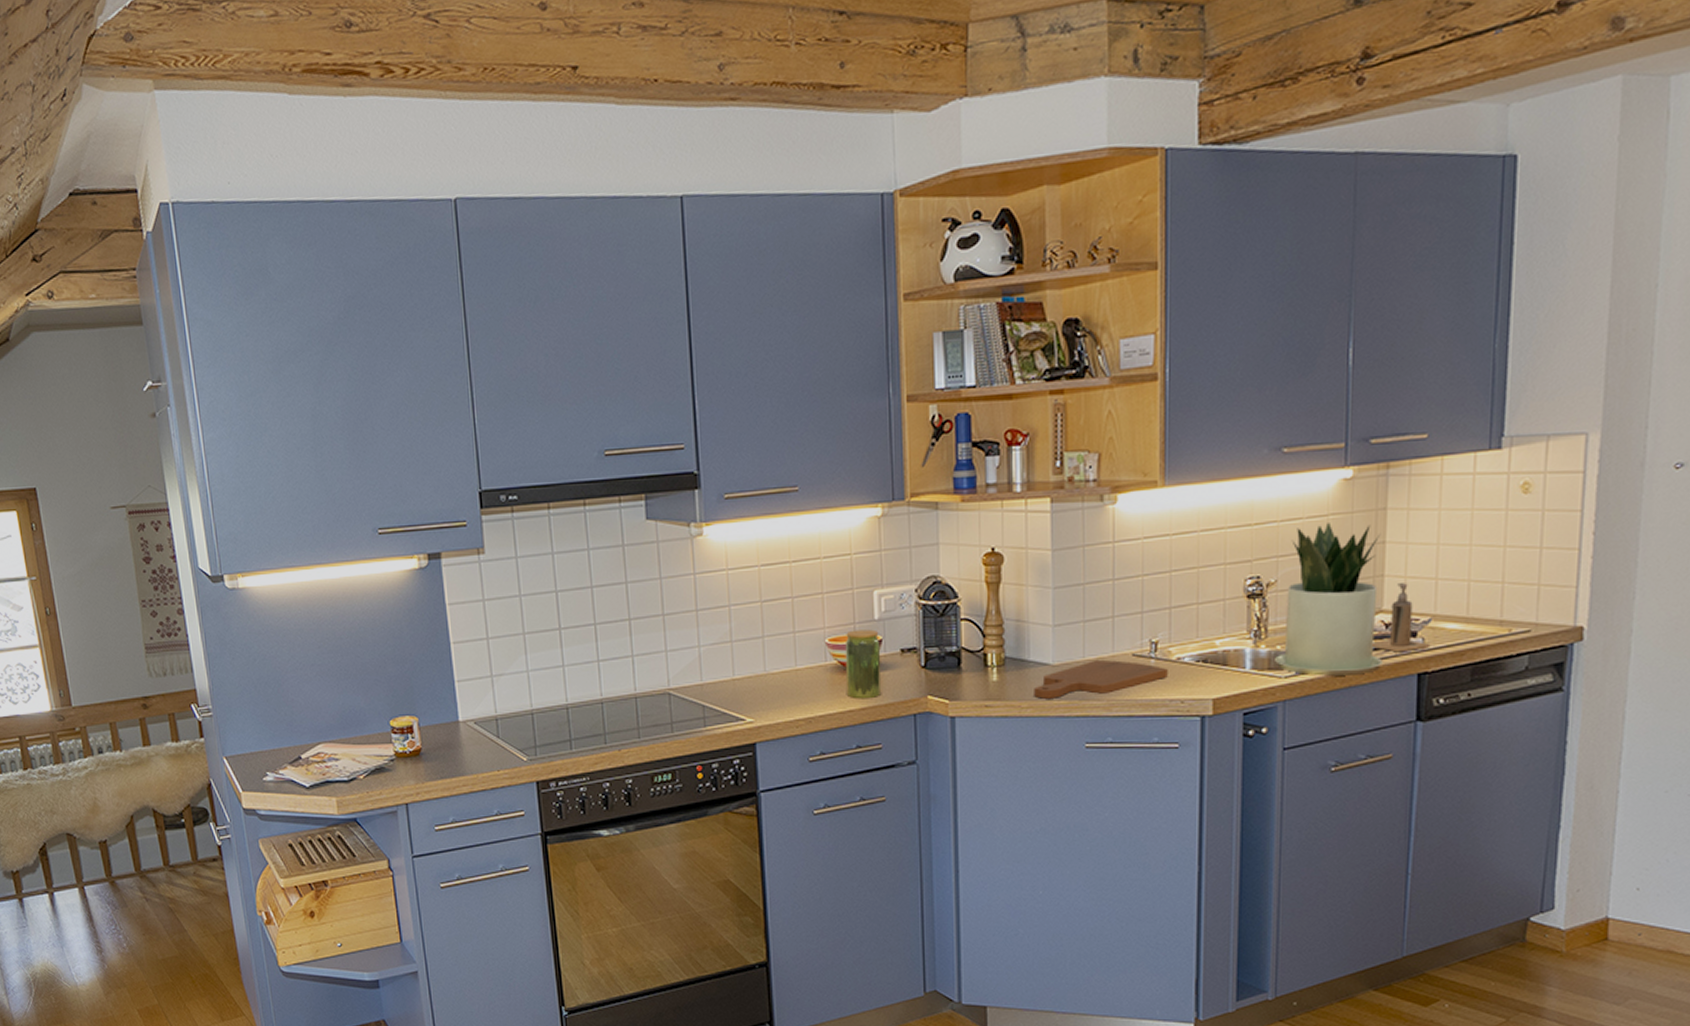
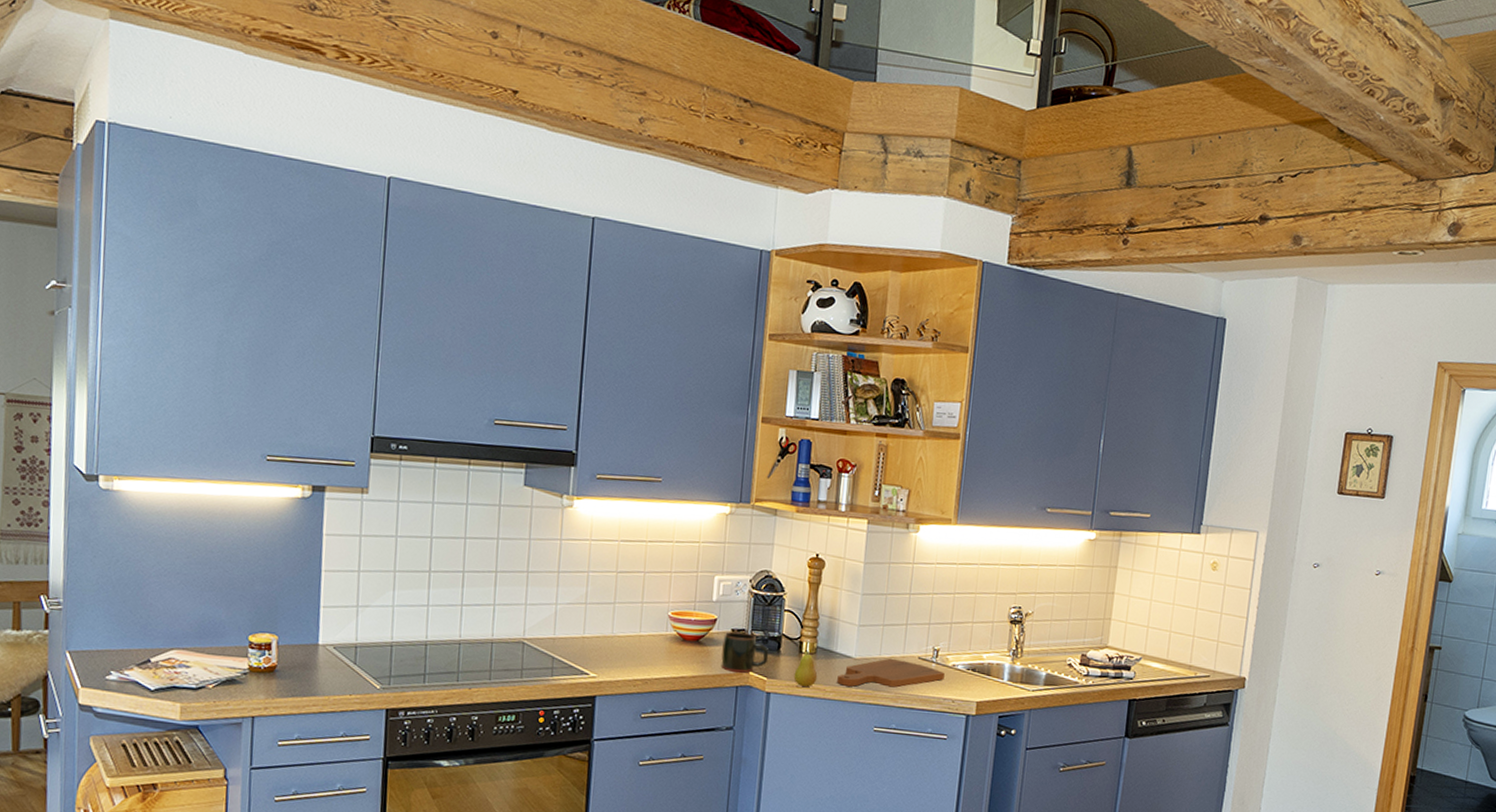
jar: present [845,629,882,700] -> none [680,607,716,669]
mug: none [892,651,948,698] -> present [721,631,769,673]
fruit: none [981,664,1010,705] -> present [793,652,818,687]
planter: present [1275,523,1383,676] -> none [1026,572,1112,696]
soap dispenser: present [1372,583,1431,653] -> none [1098,627,1140,681]

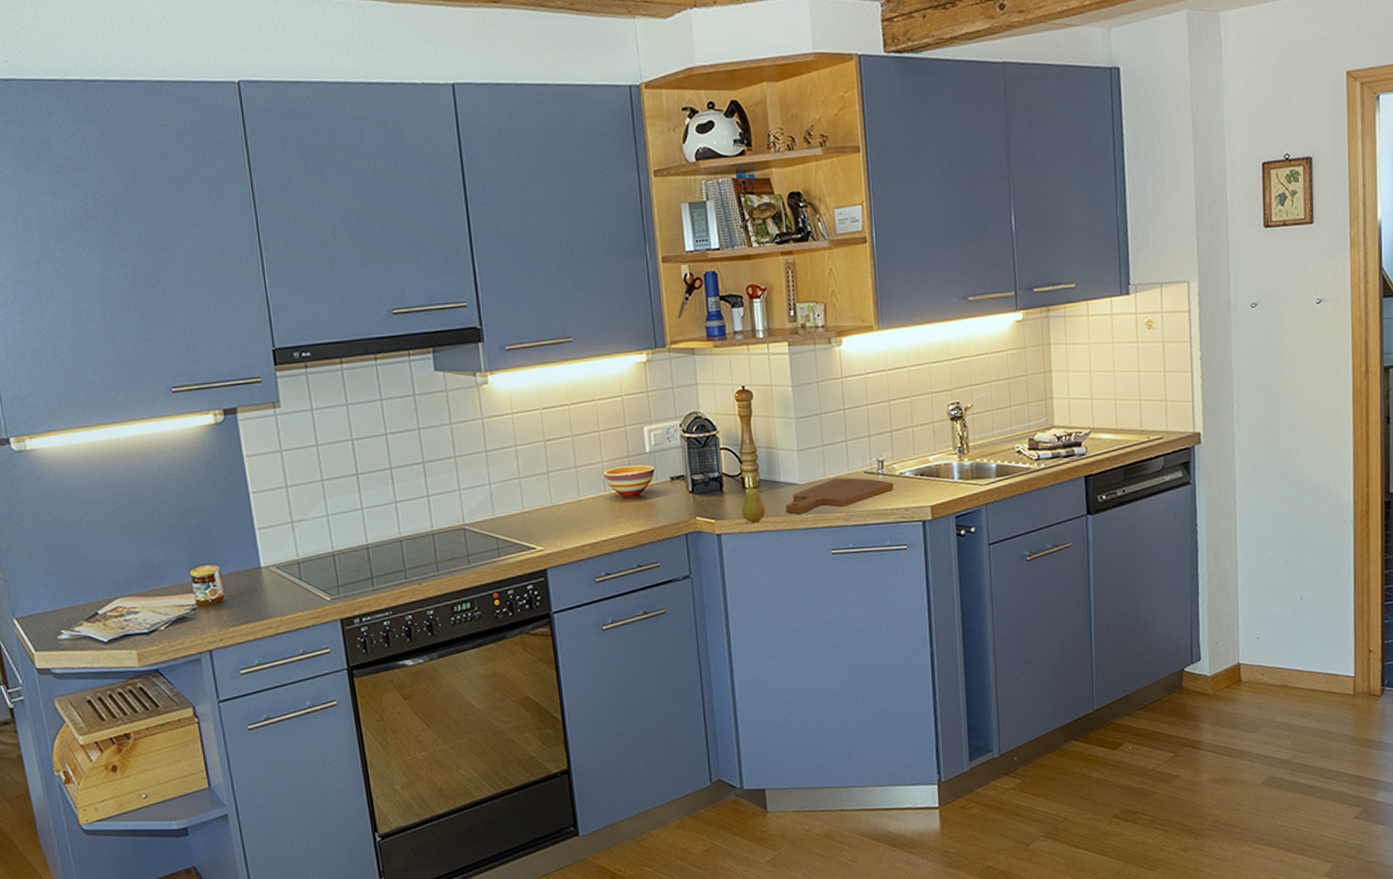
mug: present [721,631,769,673] -> none [663,478,713,521]

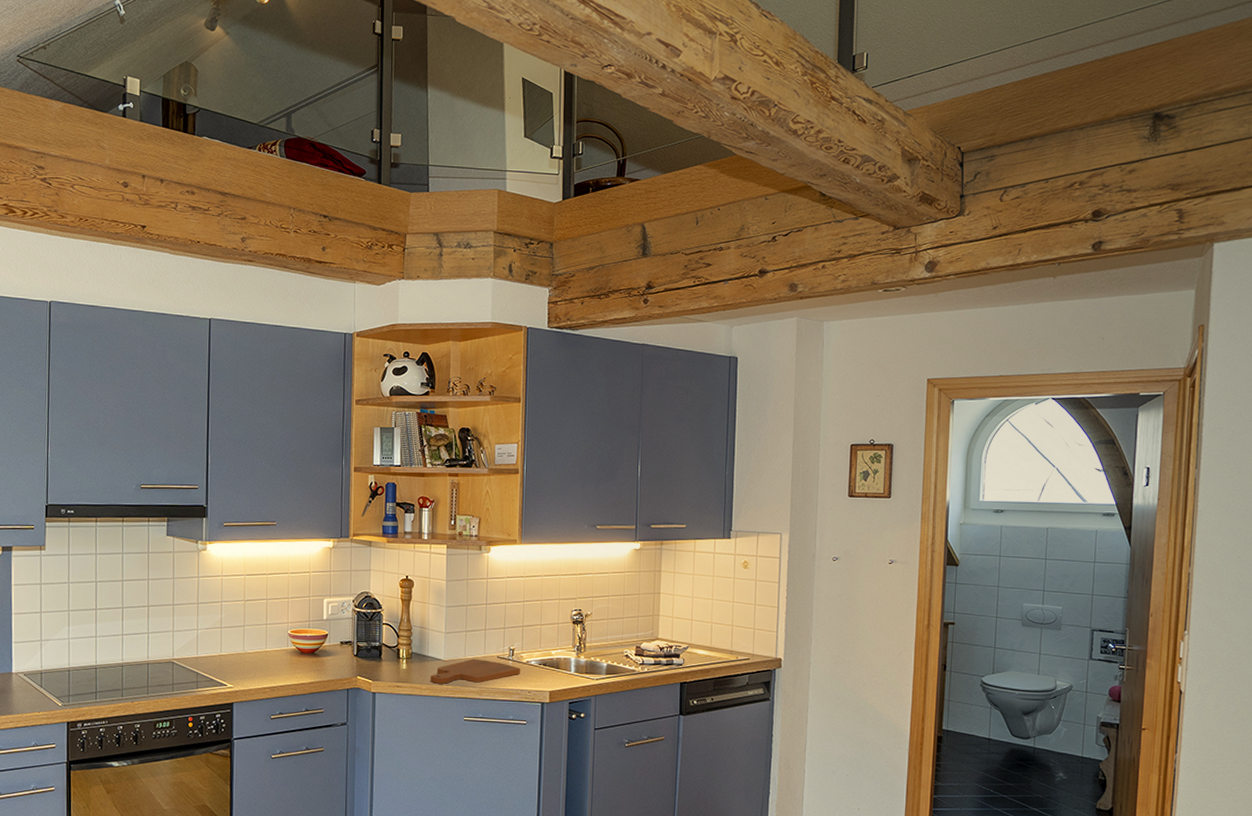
fruit: present [741,486,766,522] -> none [394,657,414,686]

